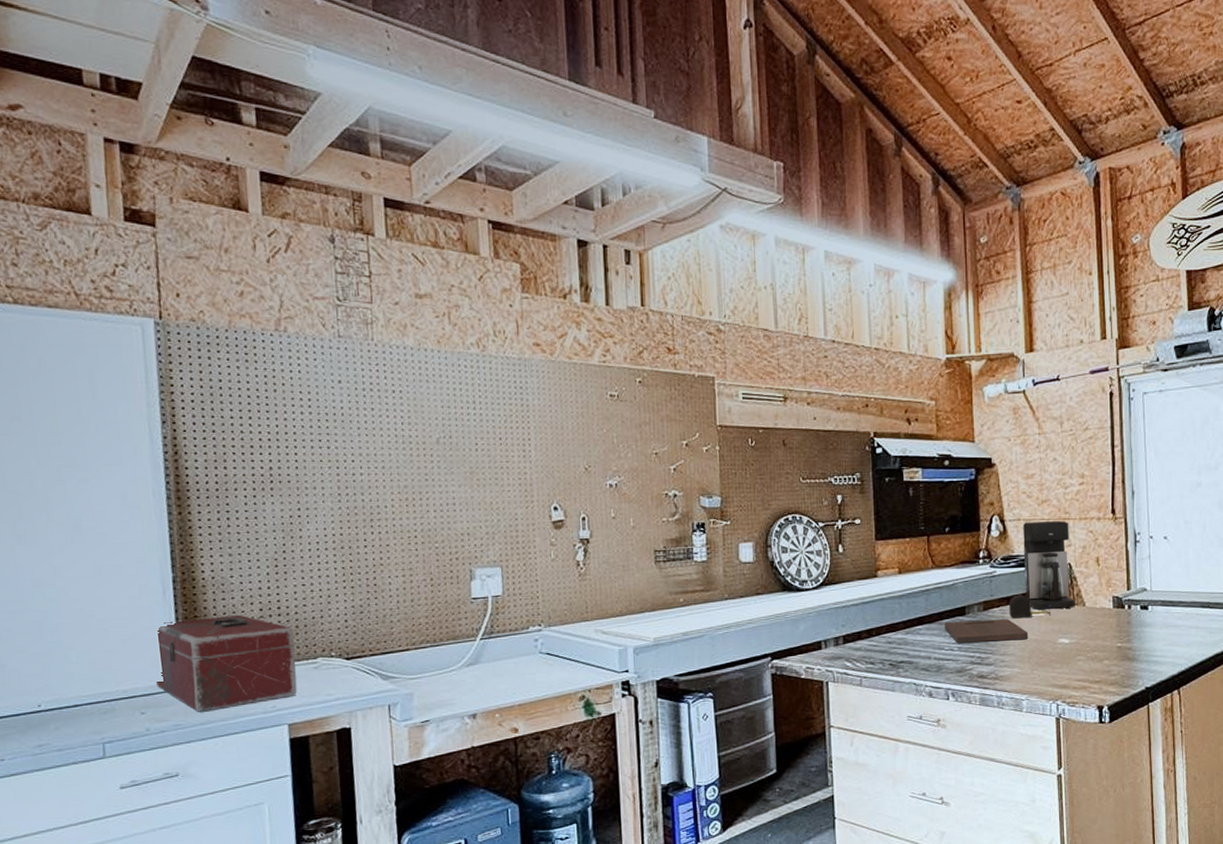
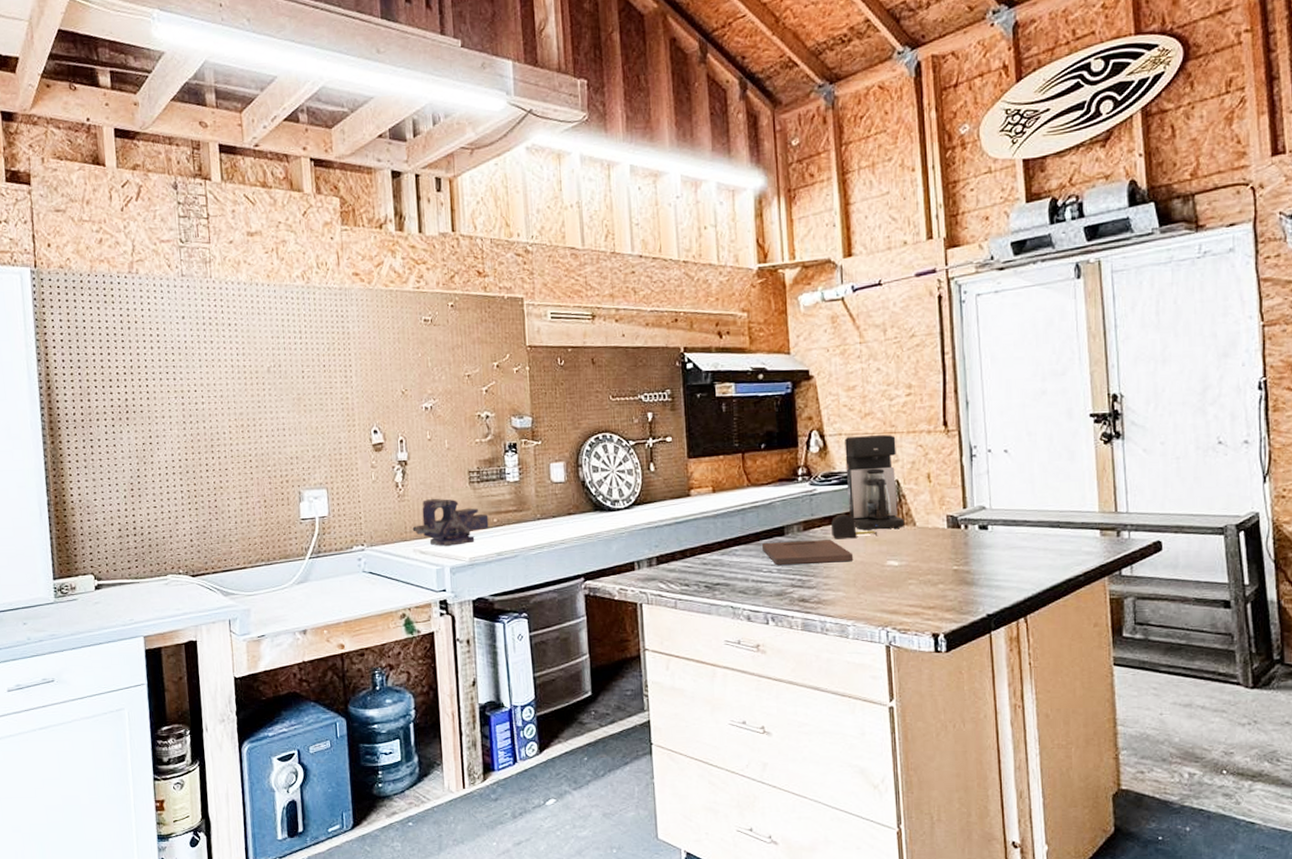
toolbox: present [156,614,298,712] -> none [35,534,151,624]
bench vise: none [594,577,675,627] -> present [412,498,489,547]

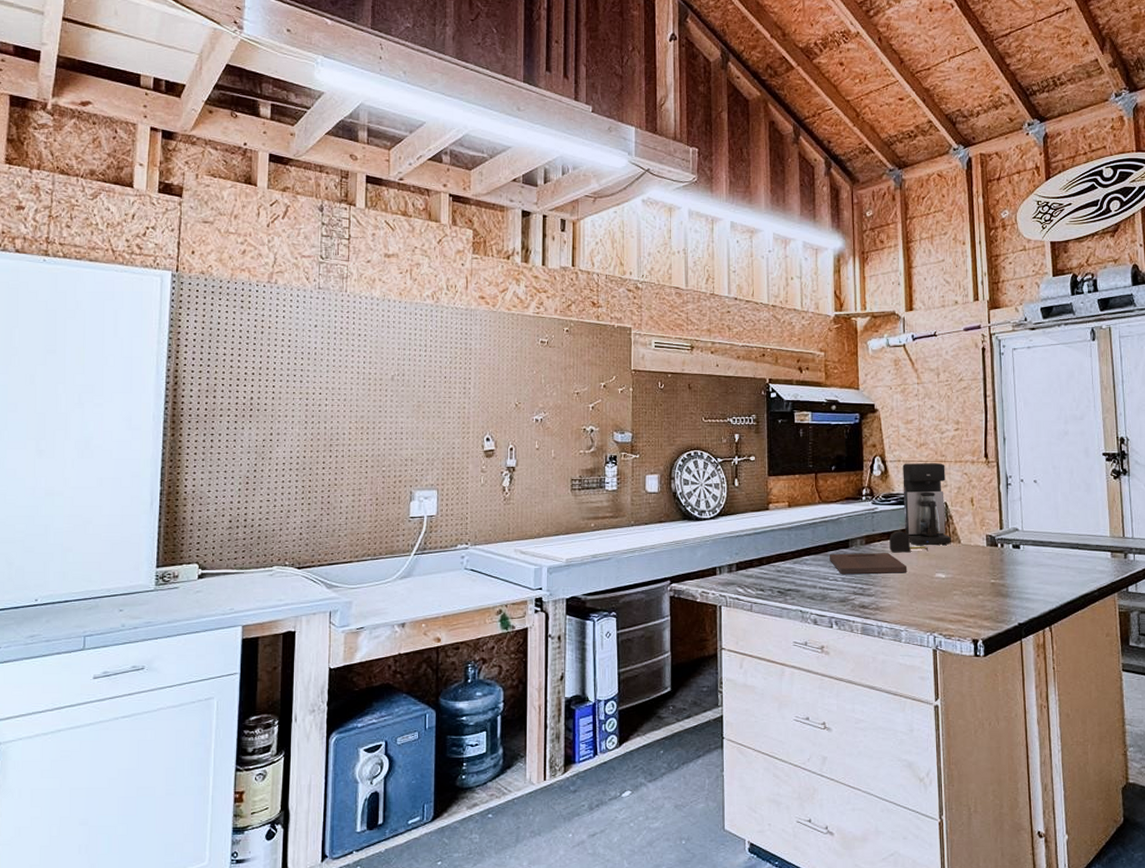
bench vise: present [412,498,489,547] -> none [515,502,587,548]

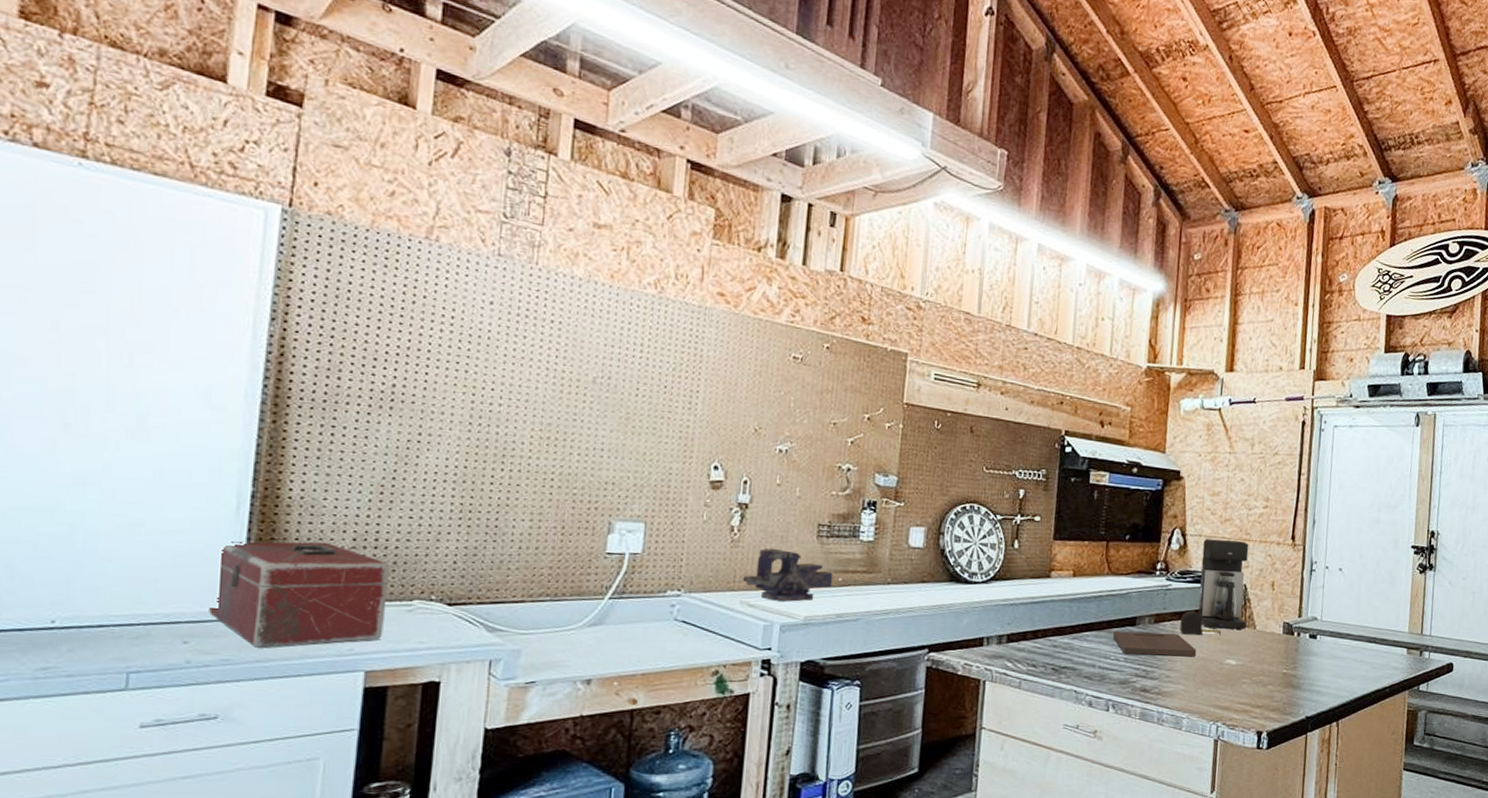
toolbox: none [136,525,255,611] -> present [209,541,389,648]
bench vise: none [515,502,587,548] -> present [742,548,833,603]

